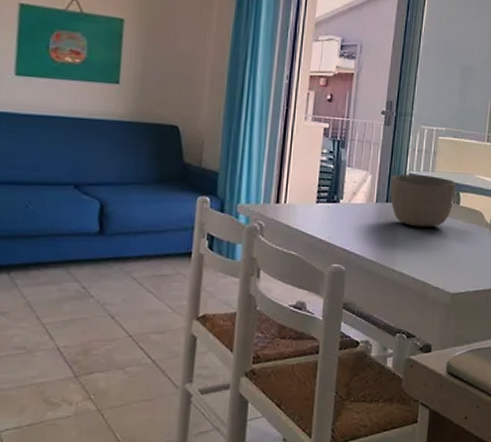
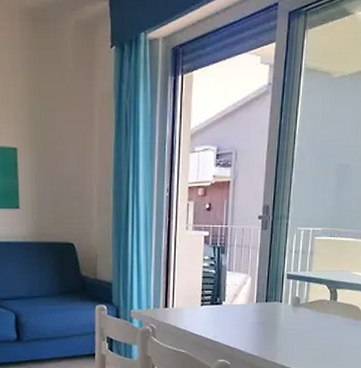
bowl: present [390,174,456,228] -> none [269,274,333,324]

